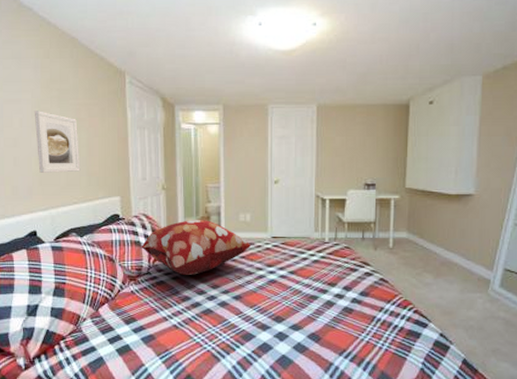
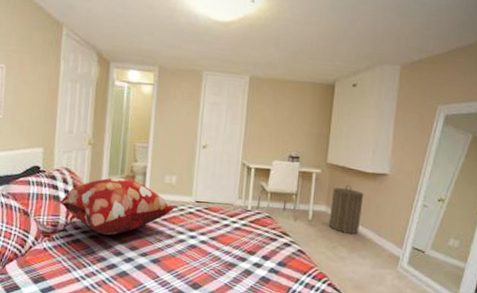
laundry hamper: none [411,208,448,260] -> present [328,184,364,235]

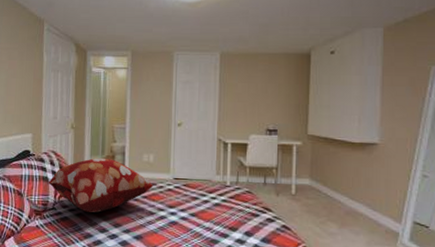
laundry hamper: present [328,184,364,235] -> none [314,156,352,209]

